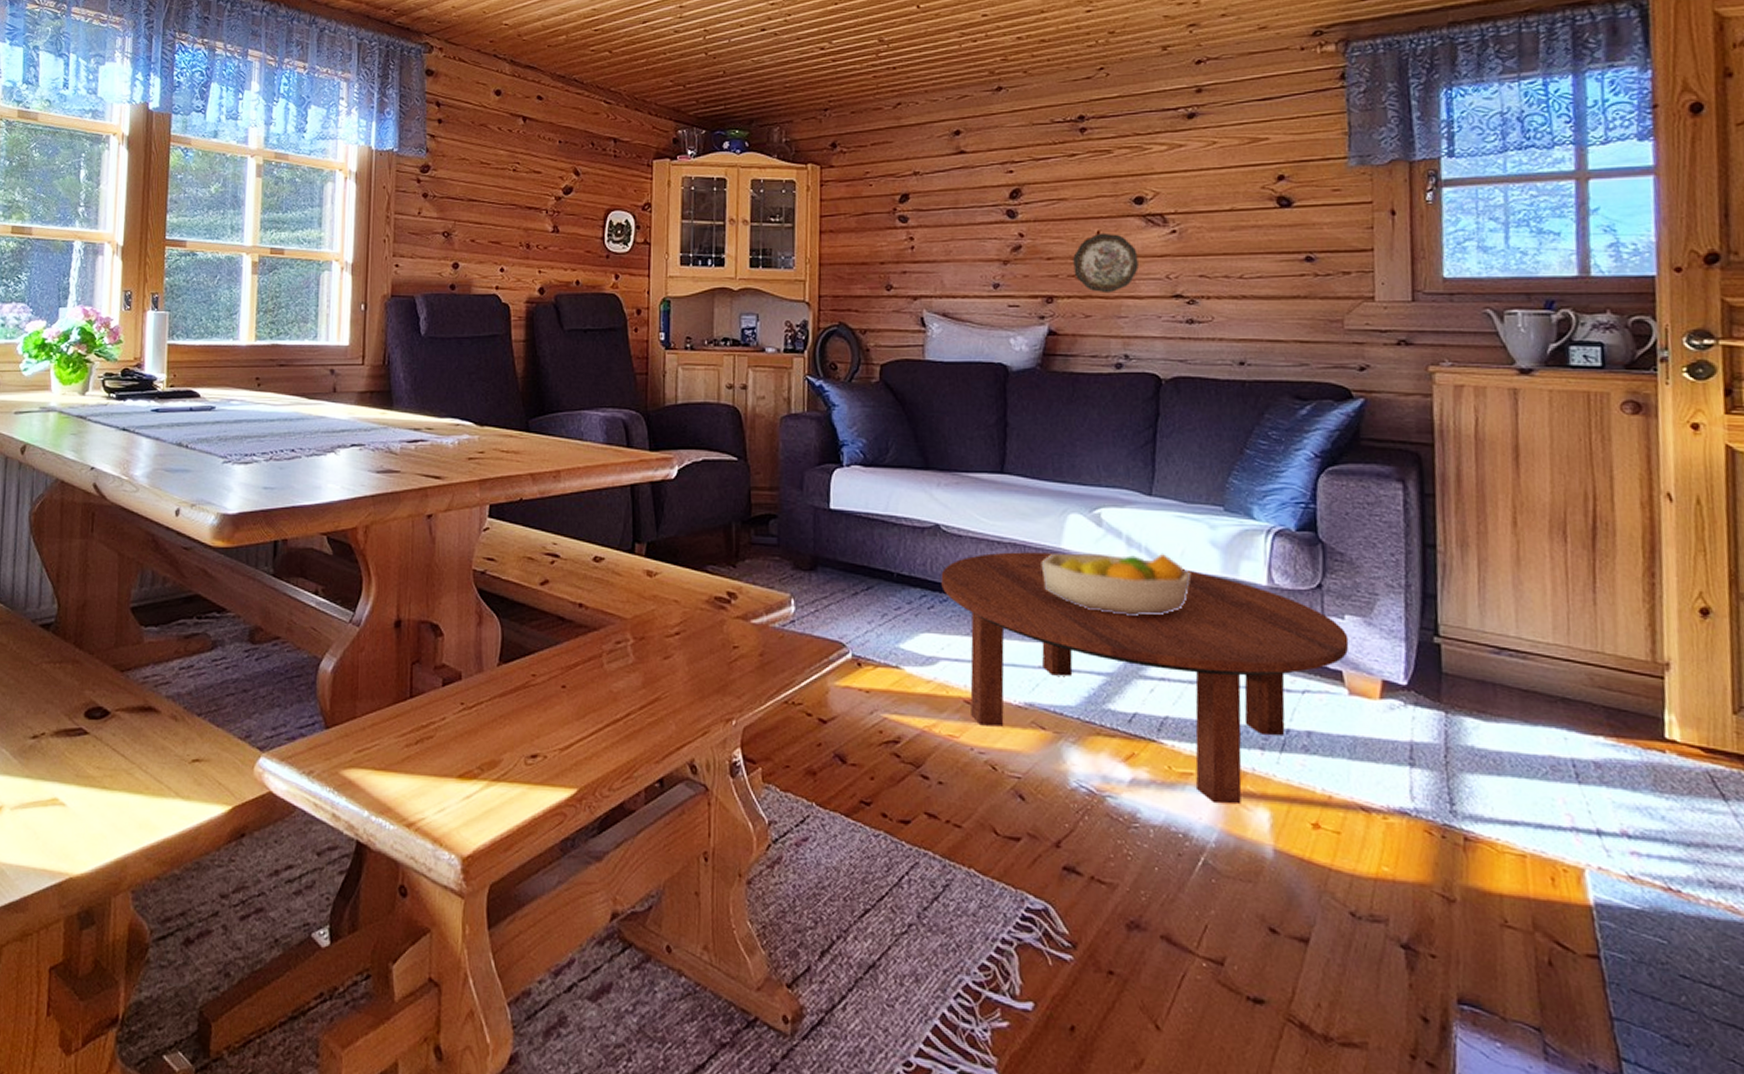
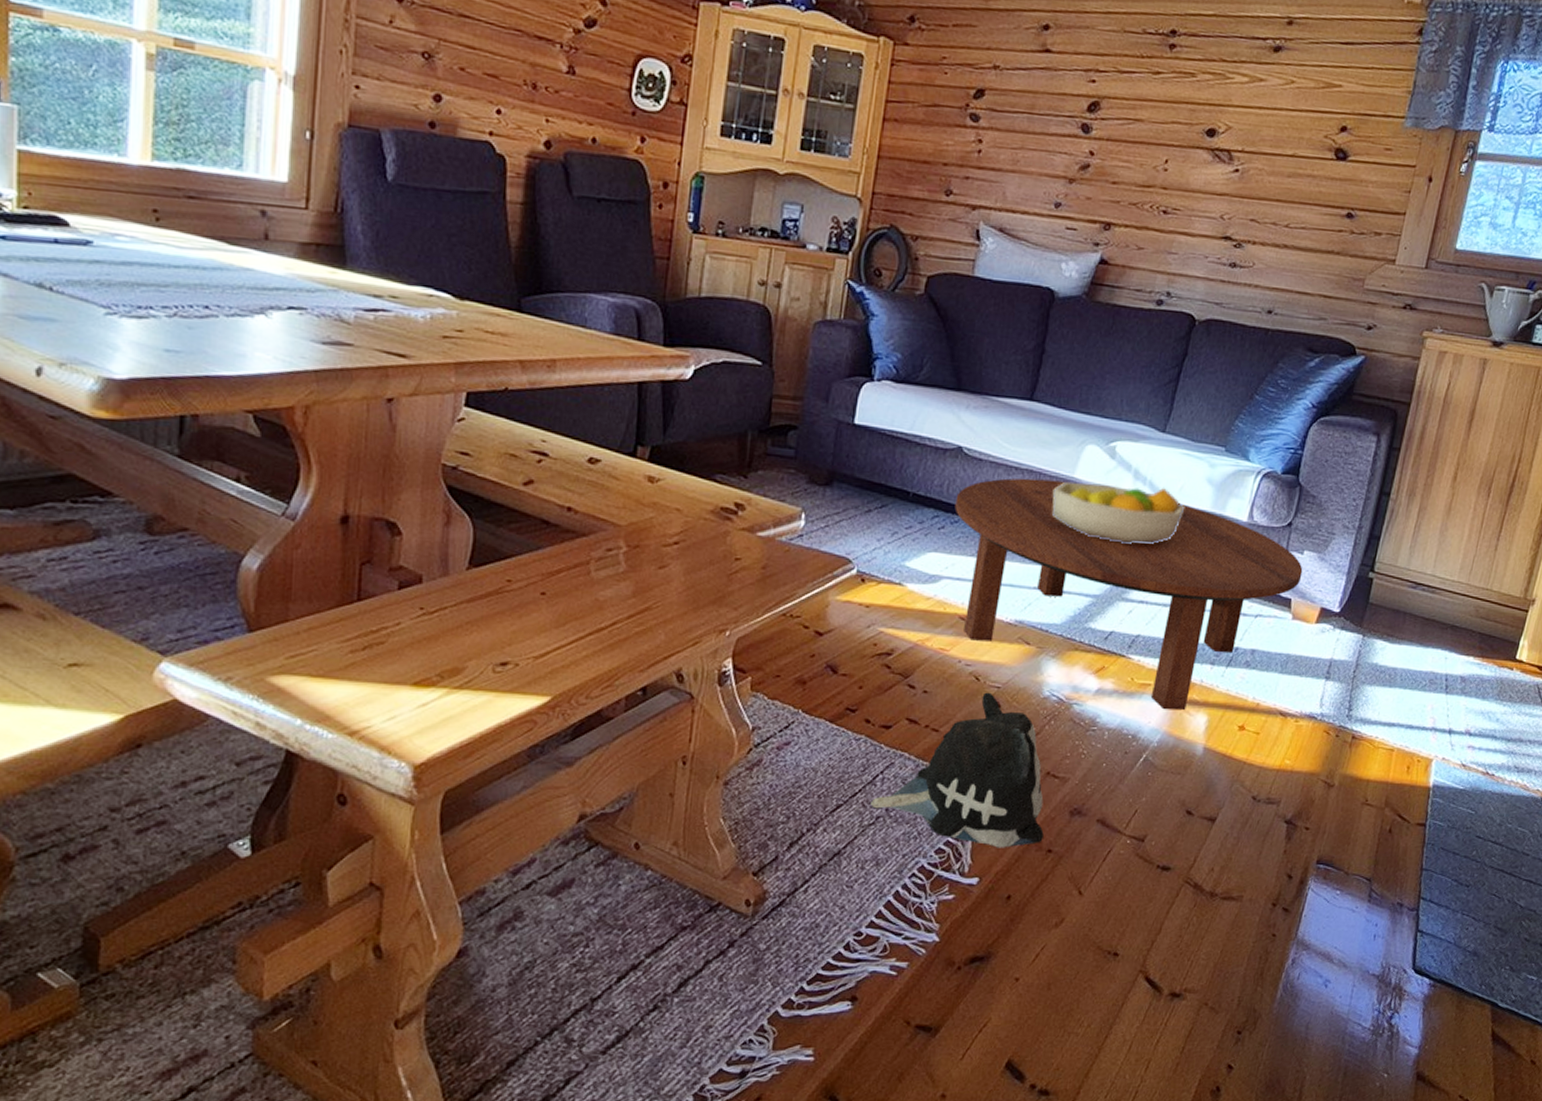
plush toy: none [900,783,1100,967] -> present [871,692,1044,848]
decorative plate: present [1073,232,1139,294] -> none [1135,161,1199,227]

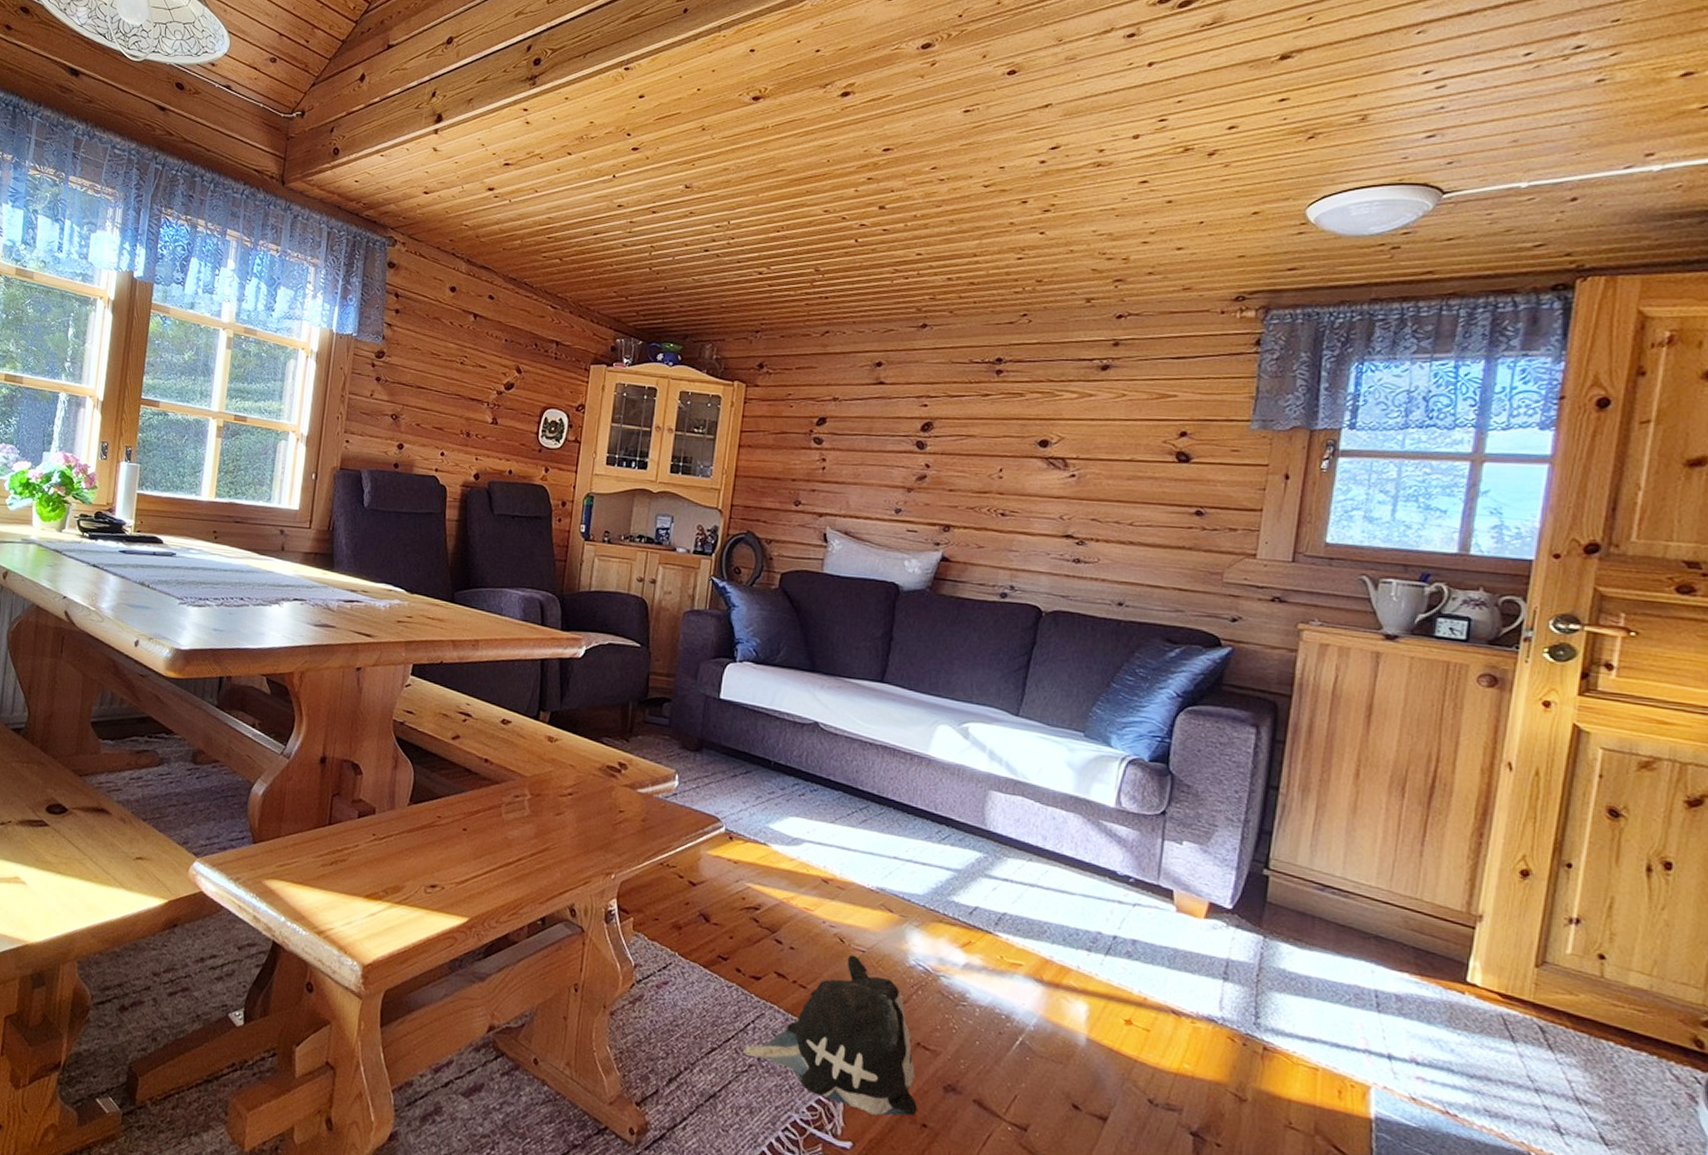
coffee table: present [955,478,1303,711] -> none [813,752,1184,996]
fruit bowl: present [1052,482,1186,545] -> none [907,759,1046,824]

